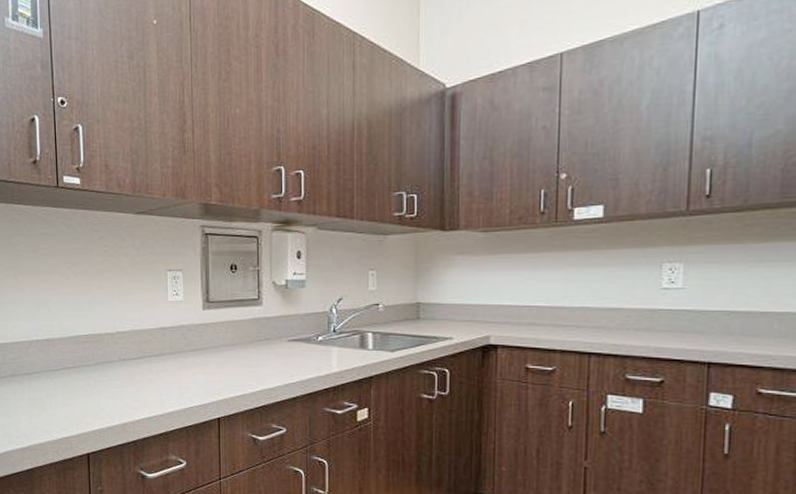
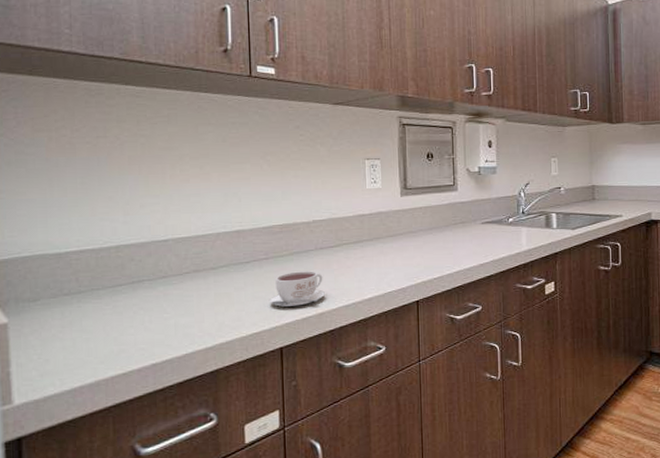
coffee cup: none [76,381,128,415] -> present [268,271,325,307]

